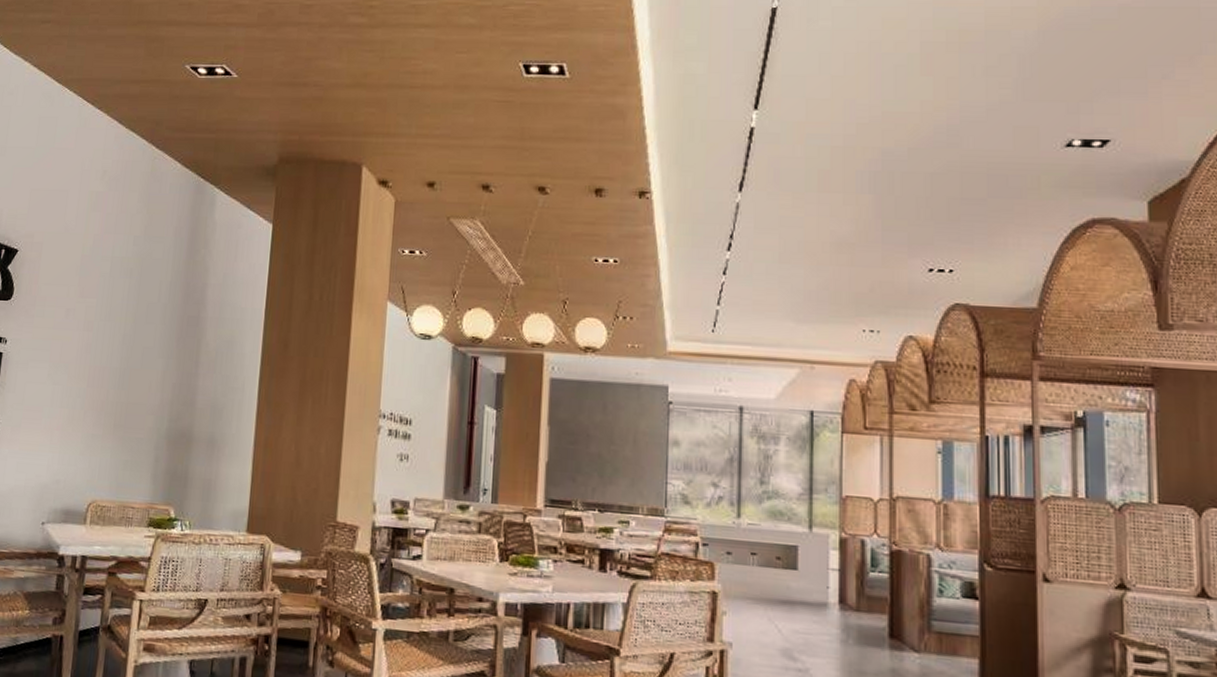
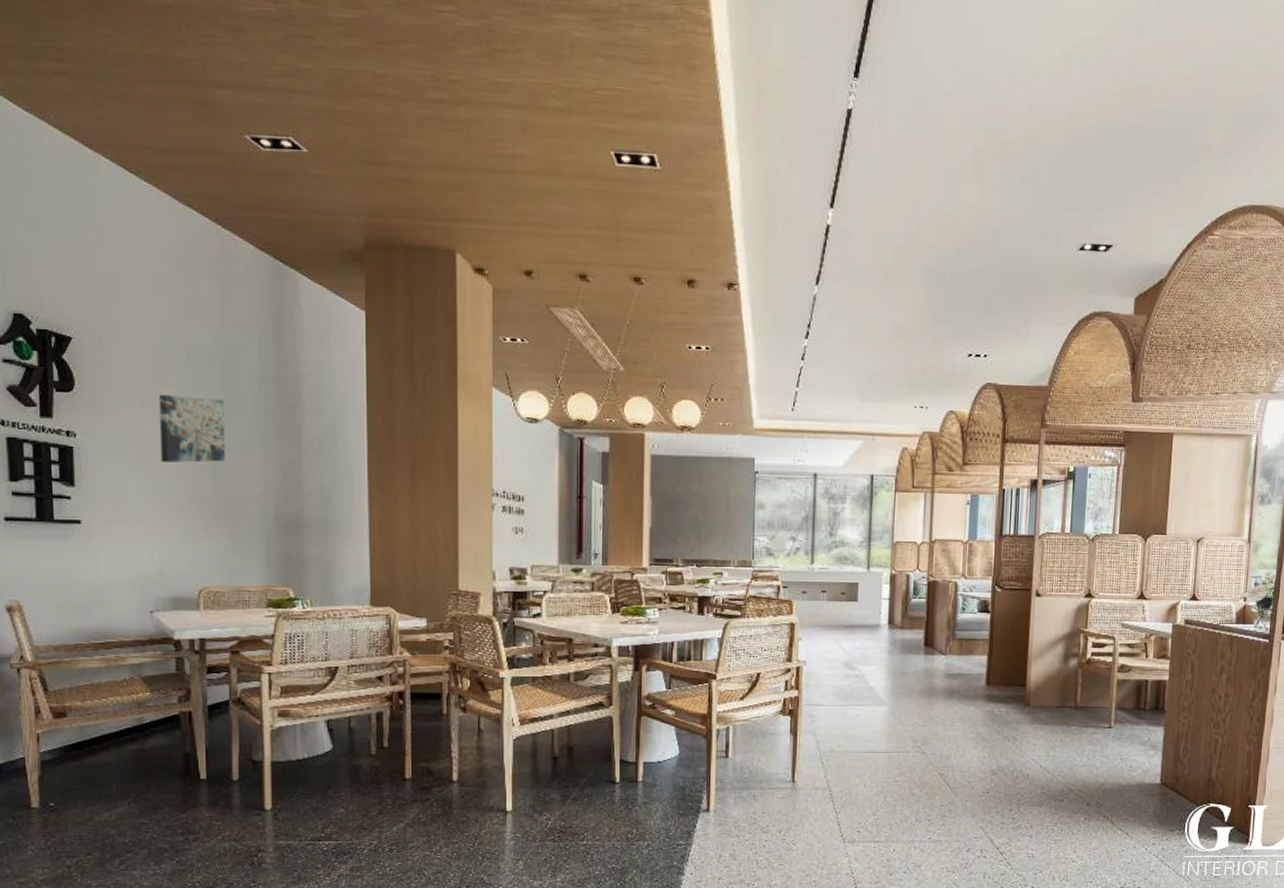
wall art: none [73,304,136,372] -> present [158,394,225,463]

